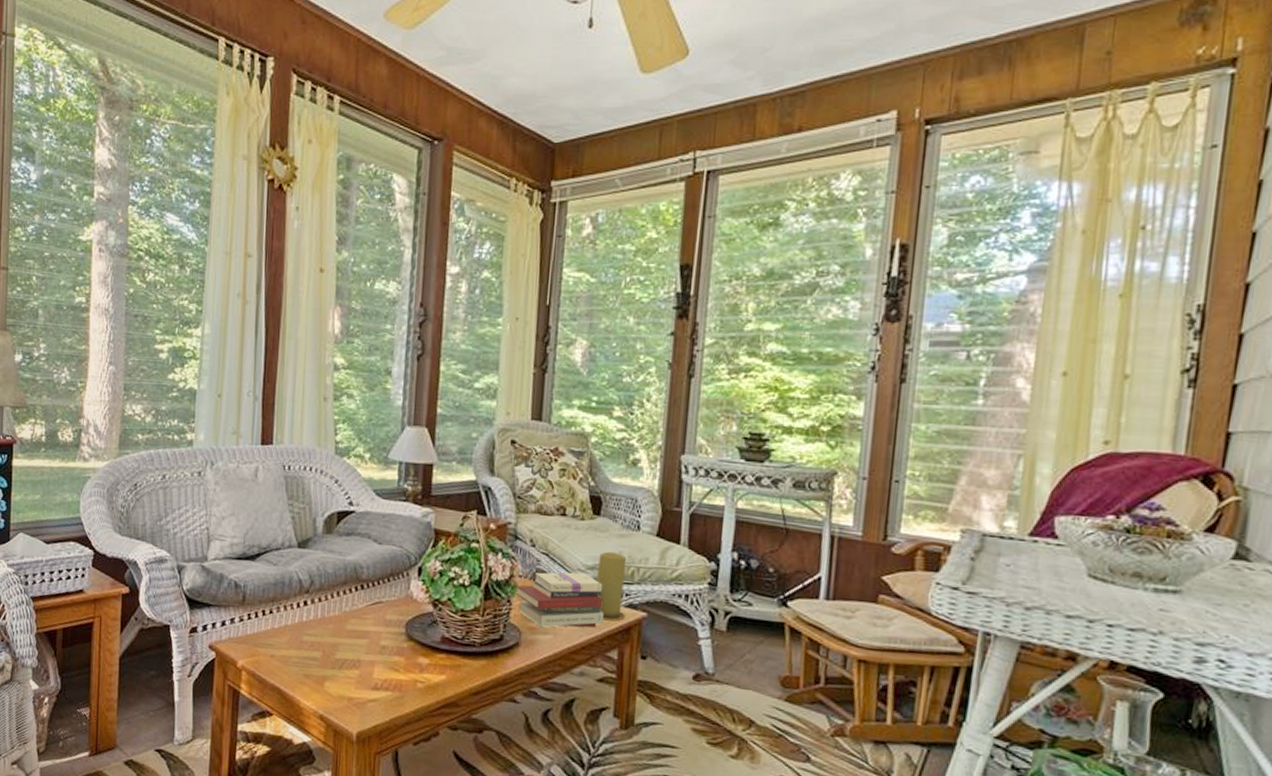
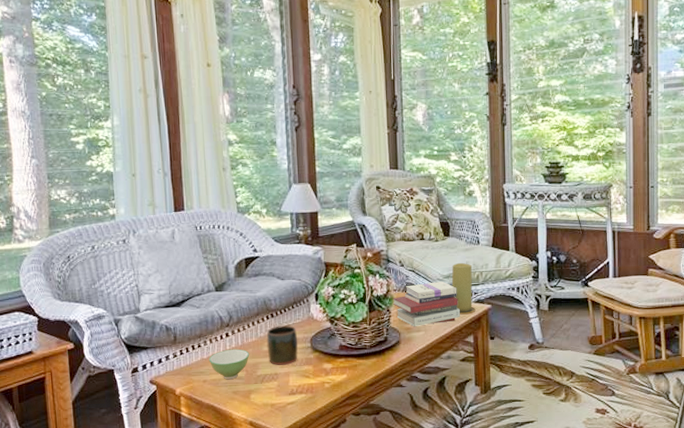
bowl: none [280,621,330,660] -> present [208,349,250,380]
mug: none [351,600,390,651] -> present [266,325,298,365]

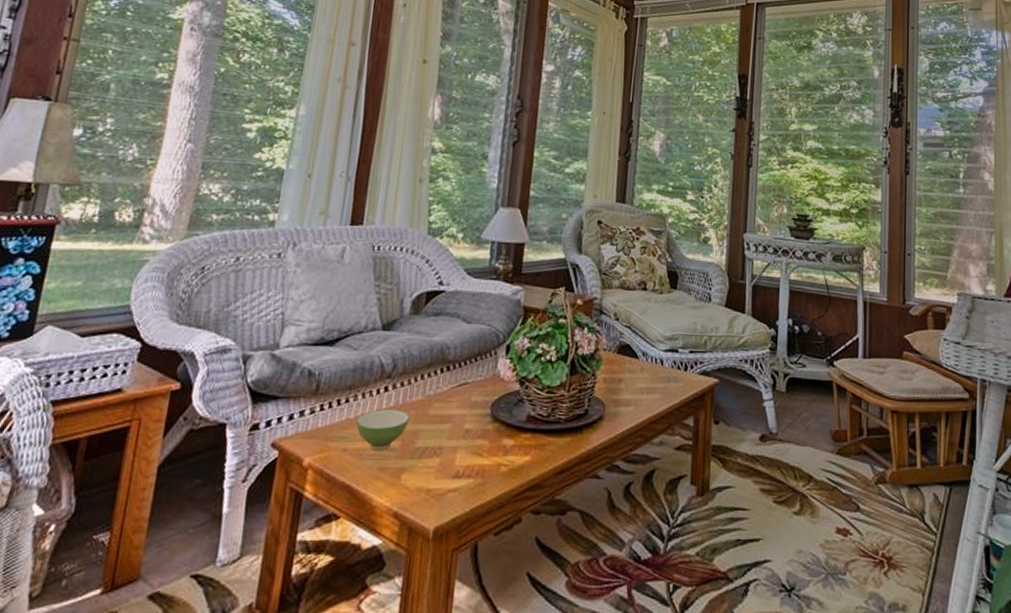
mug: present [266,325,298,365] -> none [434,382,476,436]
books: present [392,281,460,326] -> none [600,343,681,399]
candle: present [451,262,476,315] -> none [673,322,700,389]

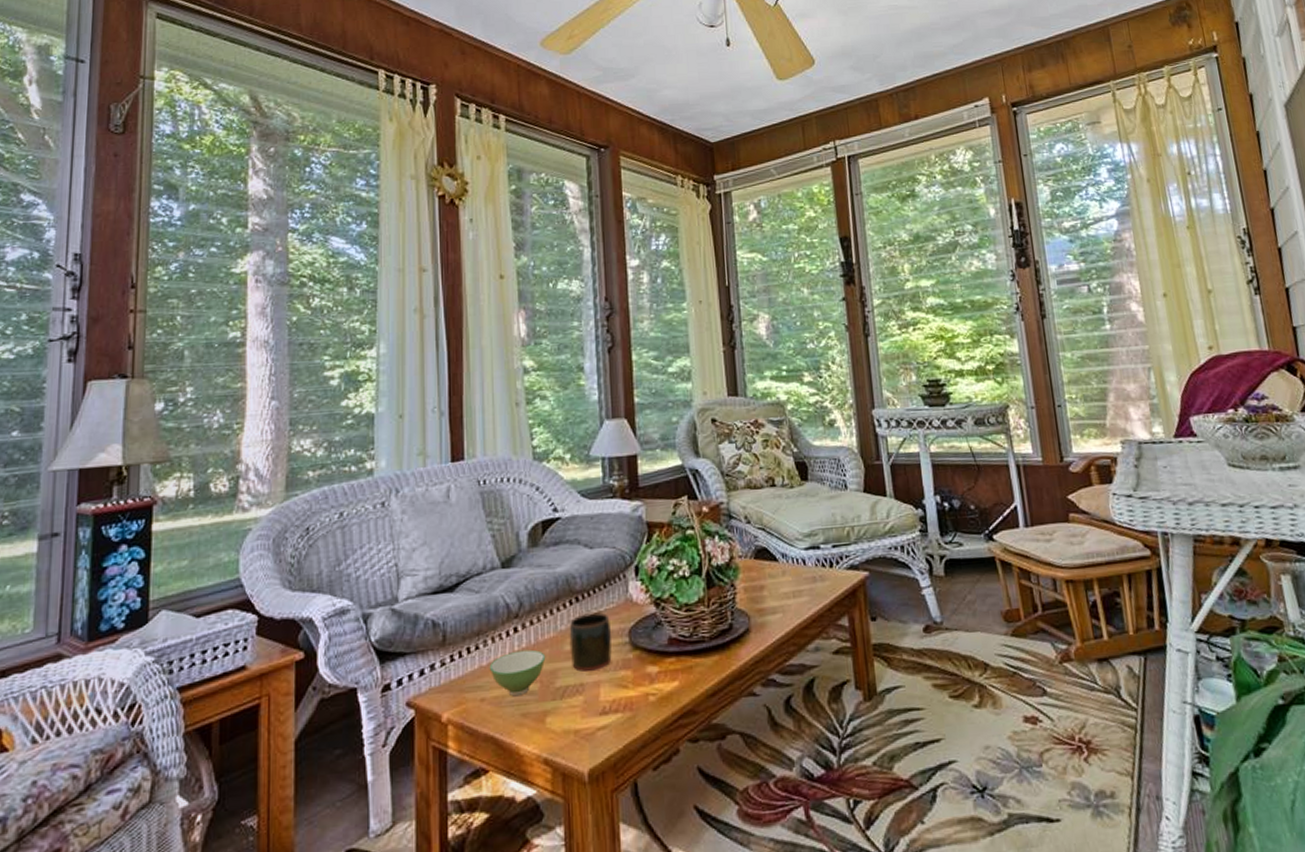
mug: none [434,382,476,436] -> present [569,612,612,671]

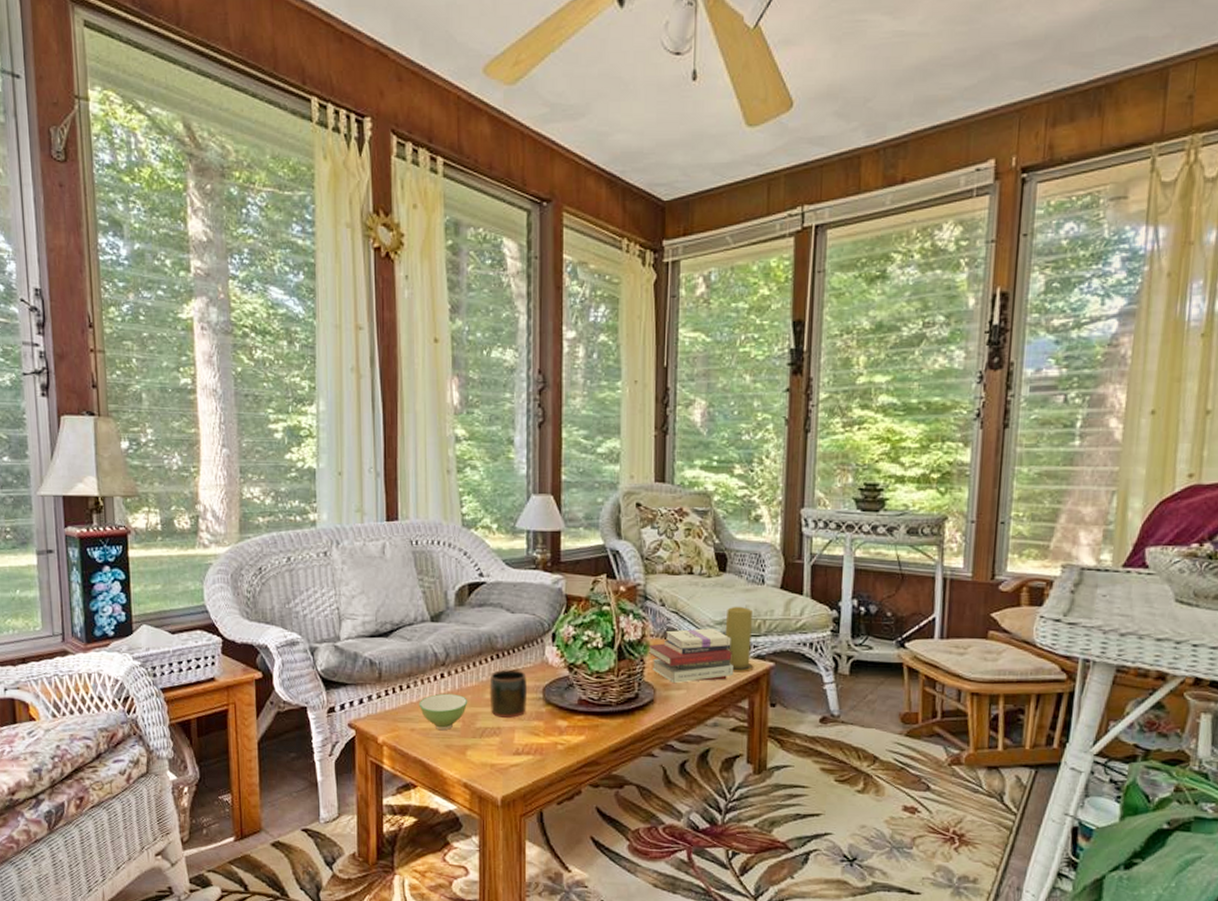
books: none [737,542,828,607] -> present [648,628,733,683]
candle: none [813,514,849,587] -> present [725,606,754,673]

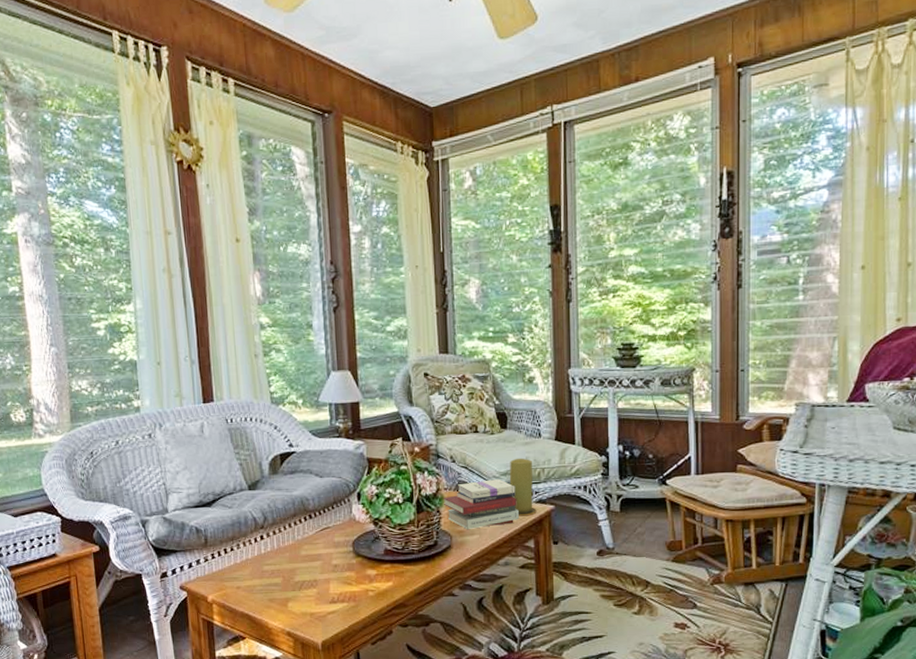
bowl: present [418,693,468,731] -> none [242,553,287,587]
mug: present [489,669,528,718] -> none [304,527,339,571]

